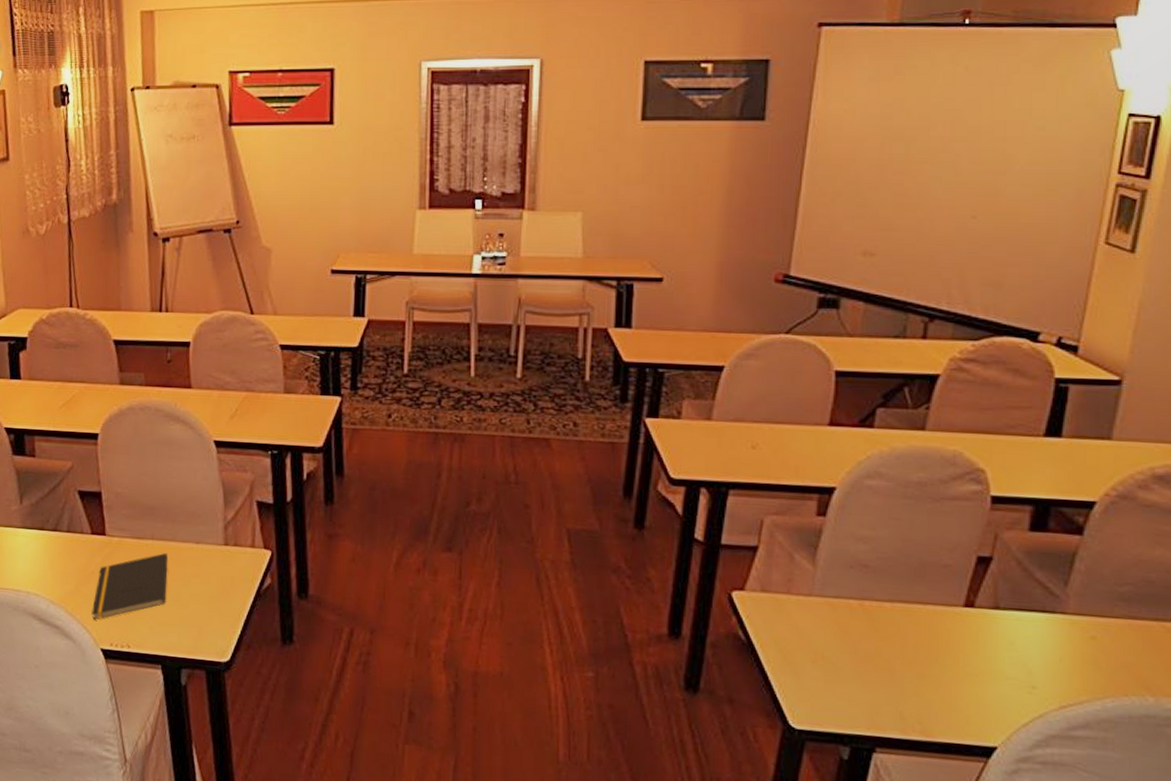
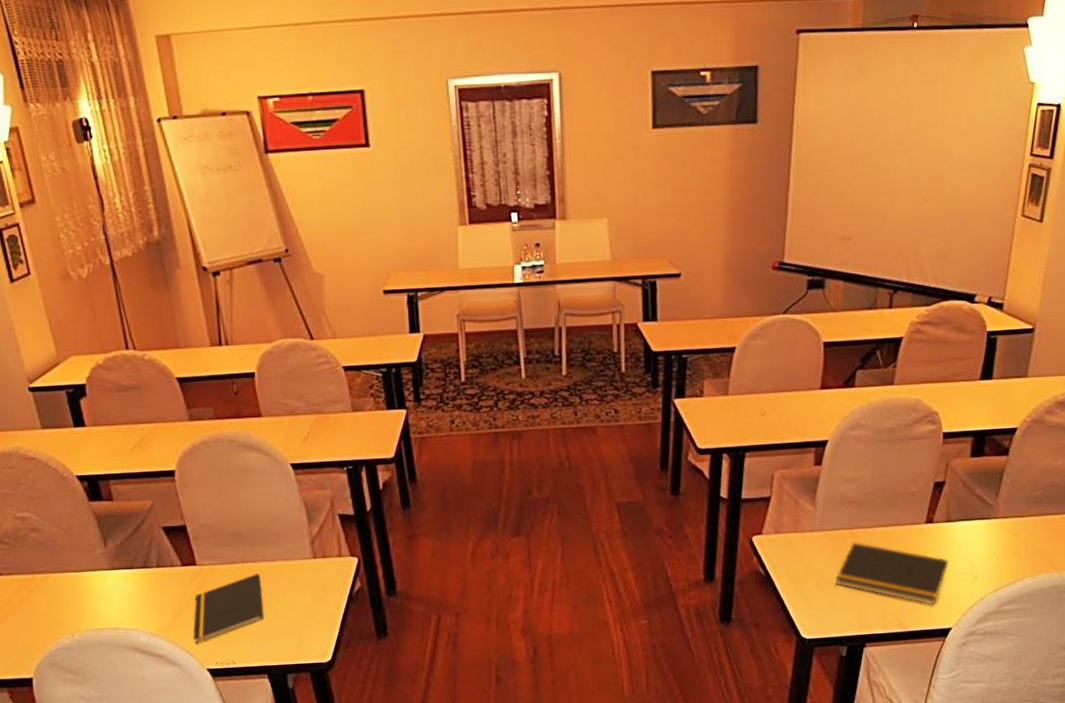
notepad: none [838,617,995,713] -> present [835,542,949,605]

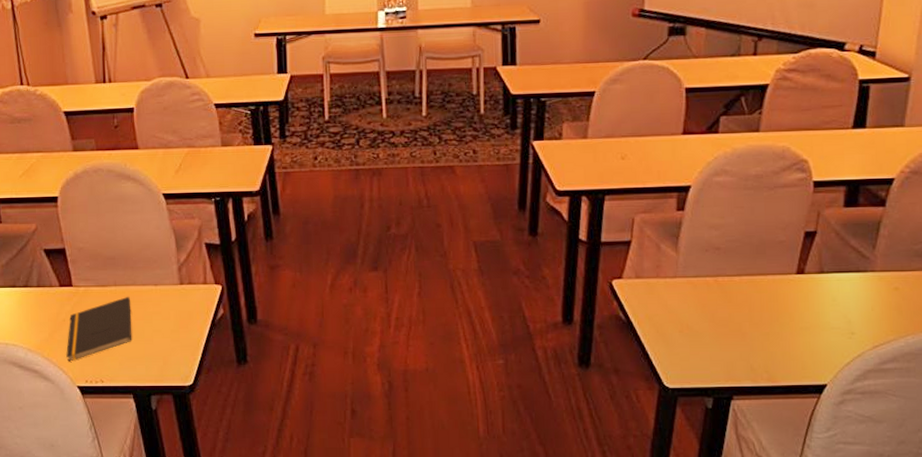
notepad: present [835,542,949,605] -> none [700,290,823,359]

